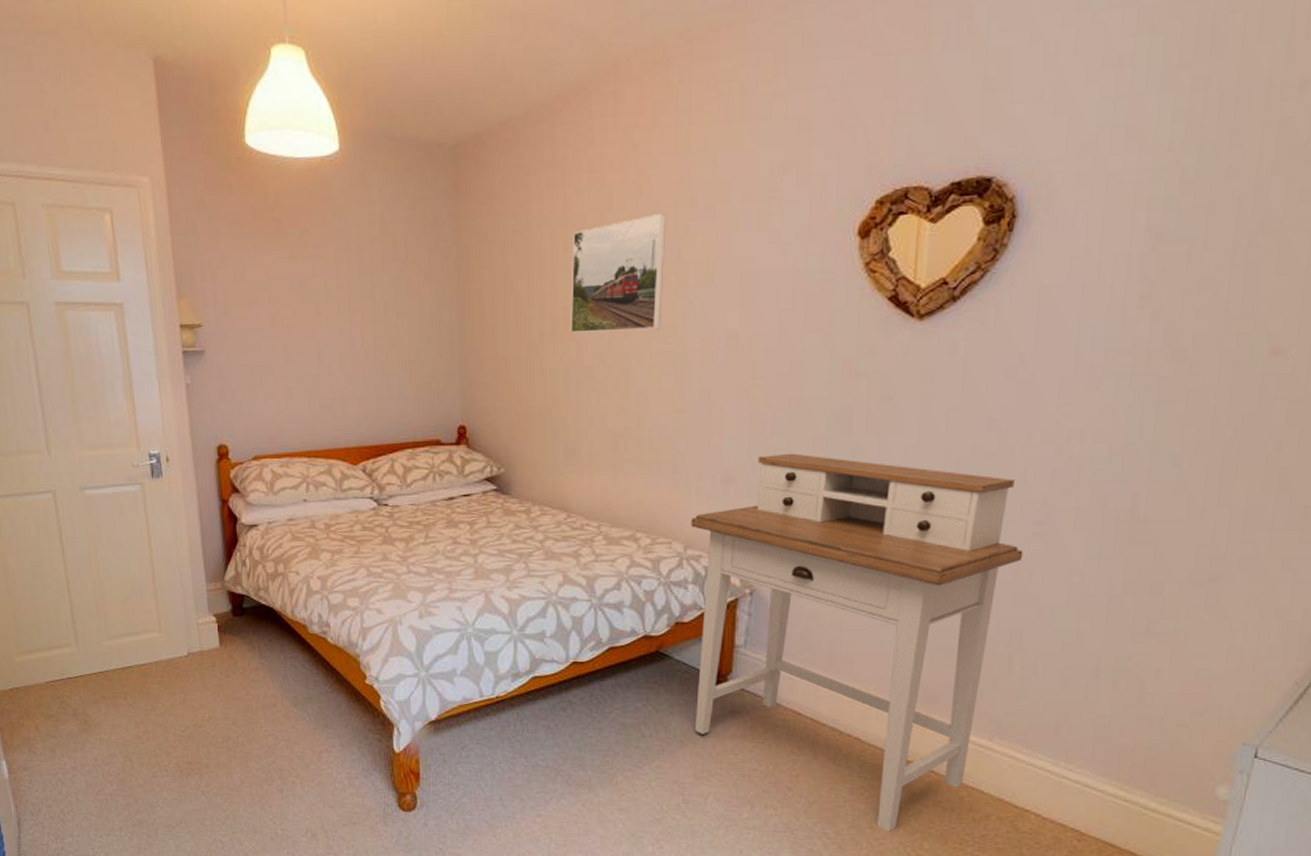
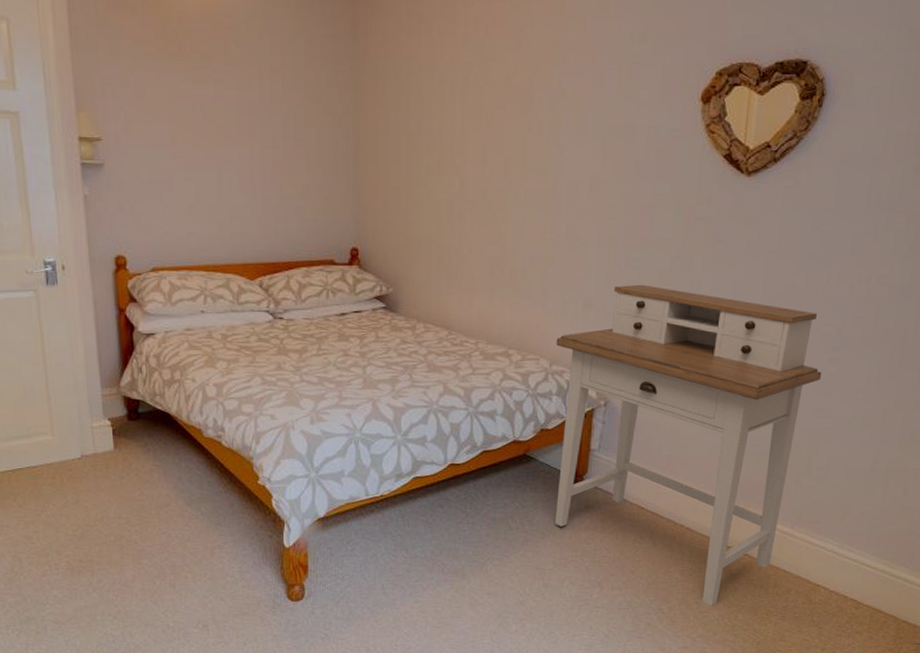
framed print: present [570,214,667,334] -> none [456,68,543,171]

